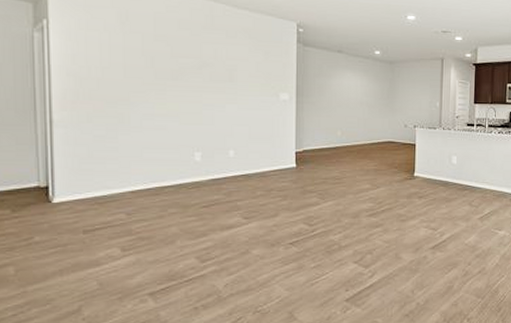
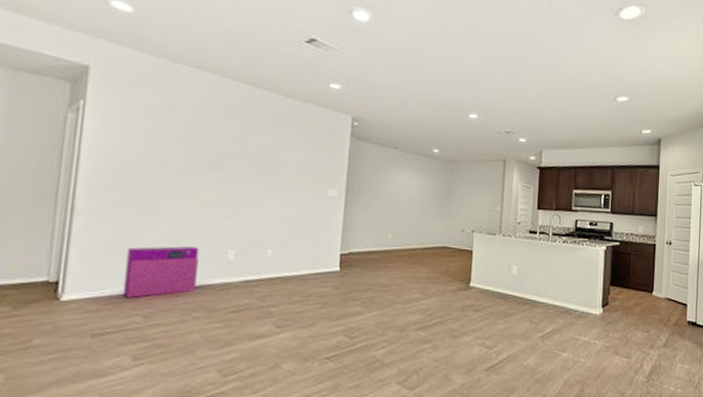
air purifier: none [105,151,169,198] -> present [122,246,199,298]

